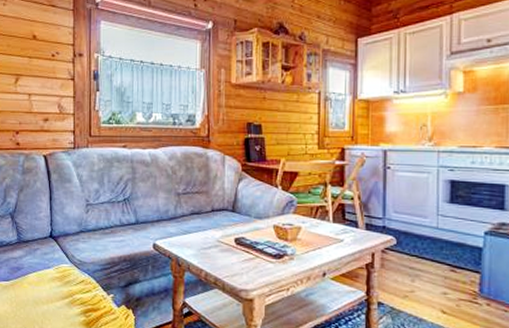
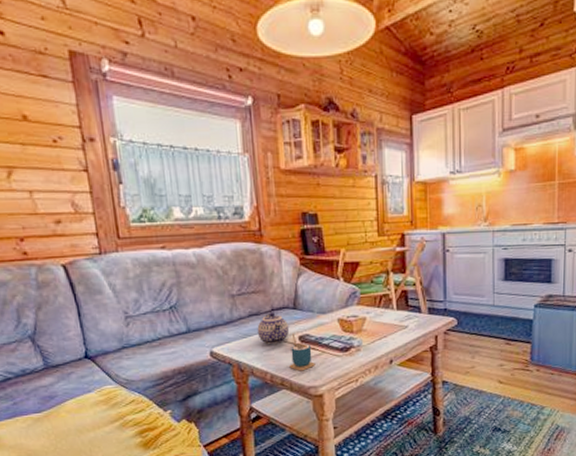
teapot: none [197,213,227,243] -> present [257,312,290,344]
cup: none [223,235,248,273] -> present [289,333,315,371]

